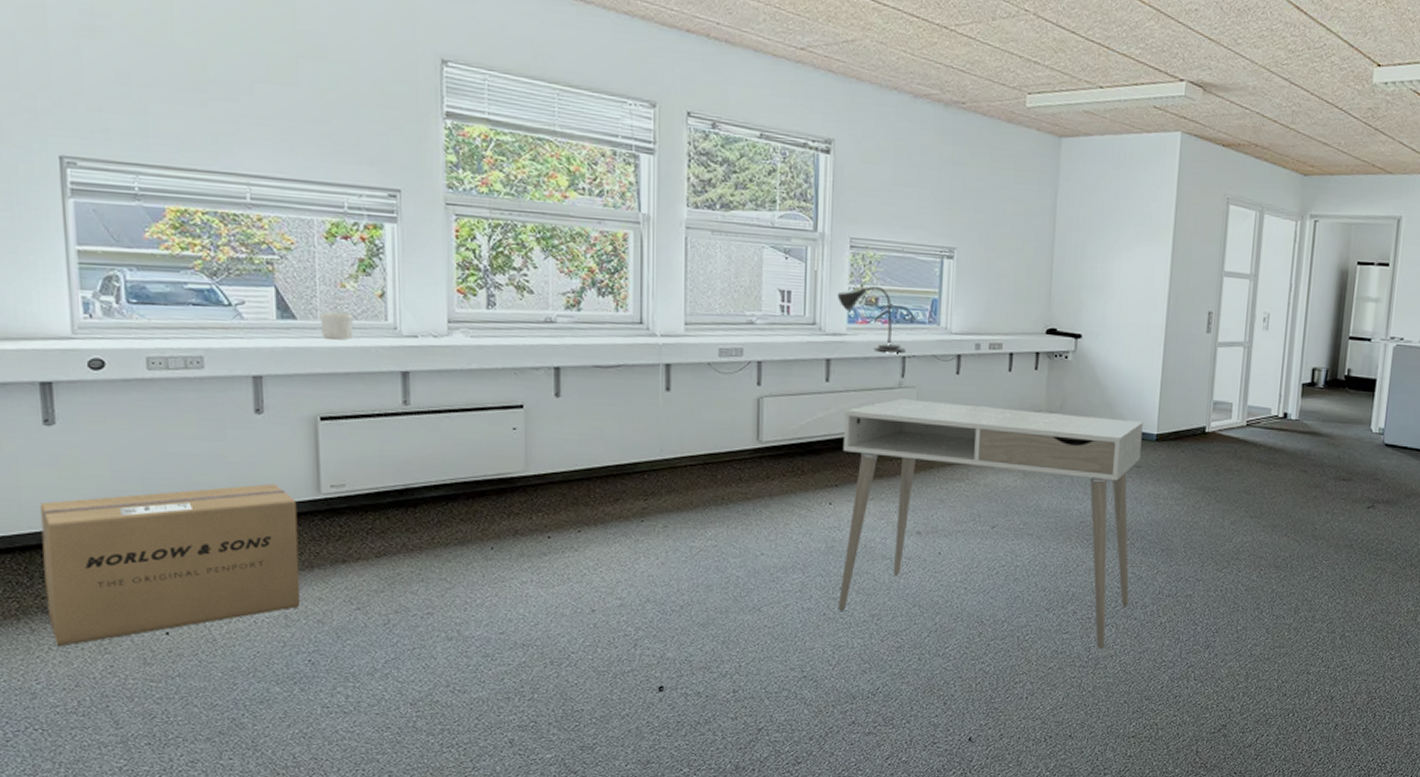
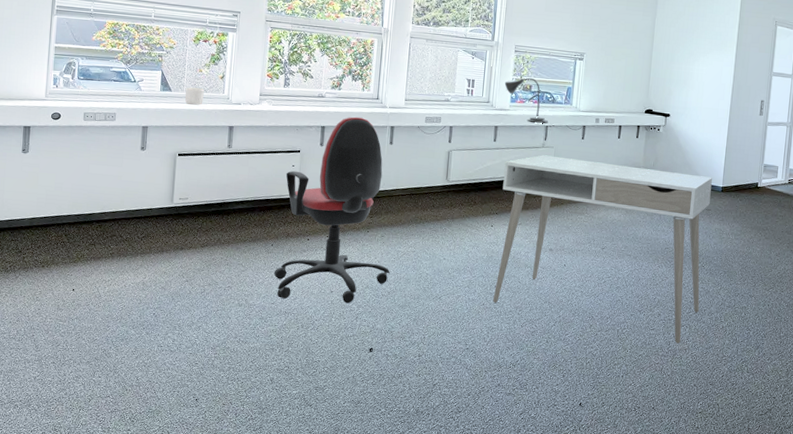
box: present [39,484,301,646] -> none [8,195,158,294]
office chair: none [498,351,681,626] -> present [273,116,390,304]

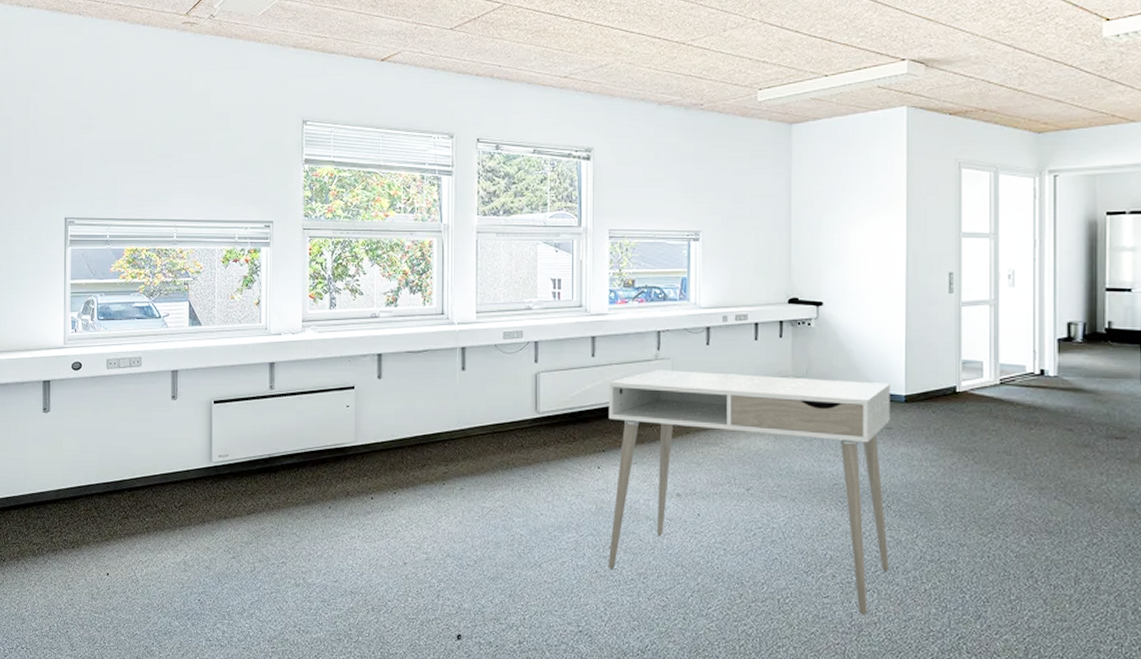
mug: present [185,87,204,106] -> none [217,319,238,341]
office chair: present [273,116,390,304] -> none [334,338,475,578]
desk lamp: present [504,77,549,124] -> none [599,269,661,328]

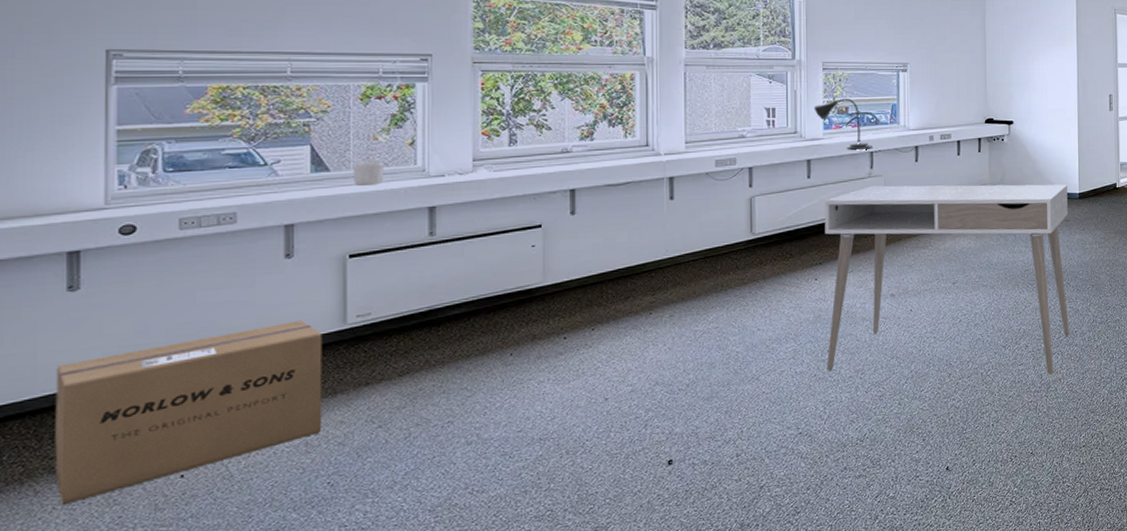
box: none [36,455,196,582] -> present [55,321,322,504]
mug: none [217,319,238,341] -> present [352,162,383,187]
desk lamp: none [599,269,661,328] -> present [814,98,873,150]

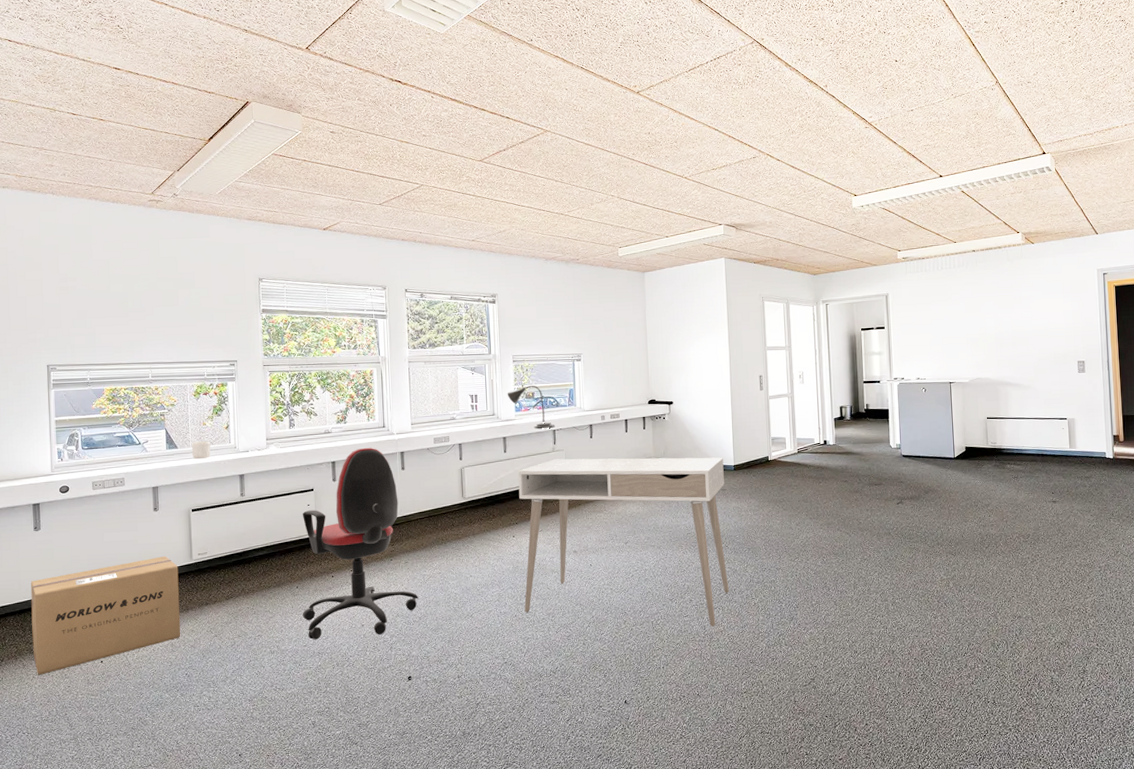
office chair: none [517,171,686,422] -> present [302,447,418,640]

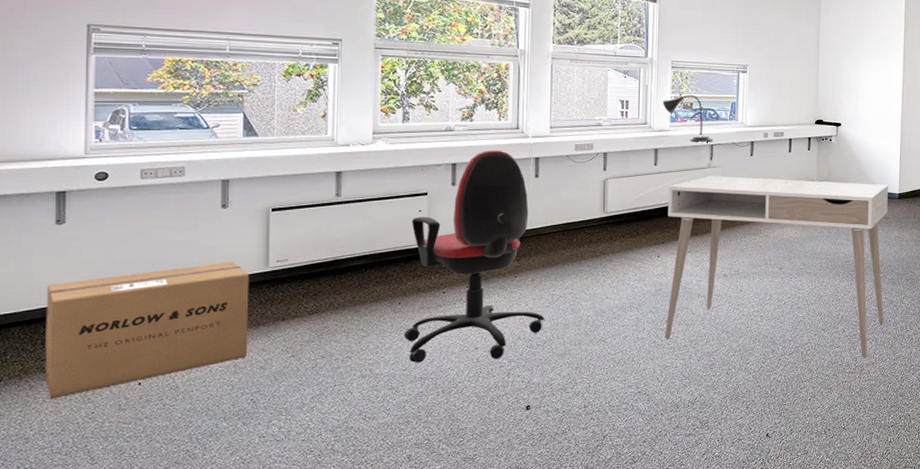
mug: present [191,441,211,460] -> none [276,130,301,151]

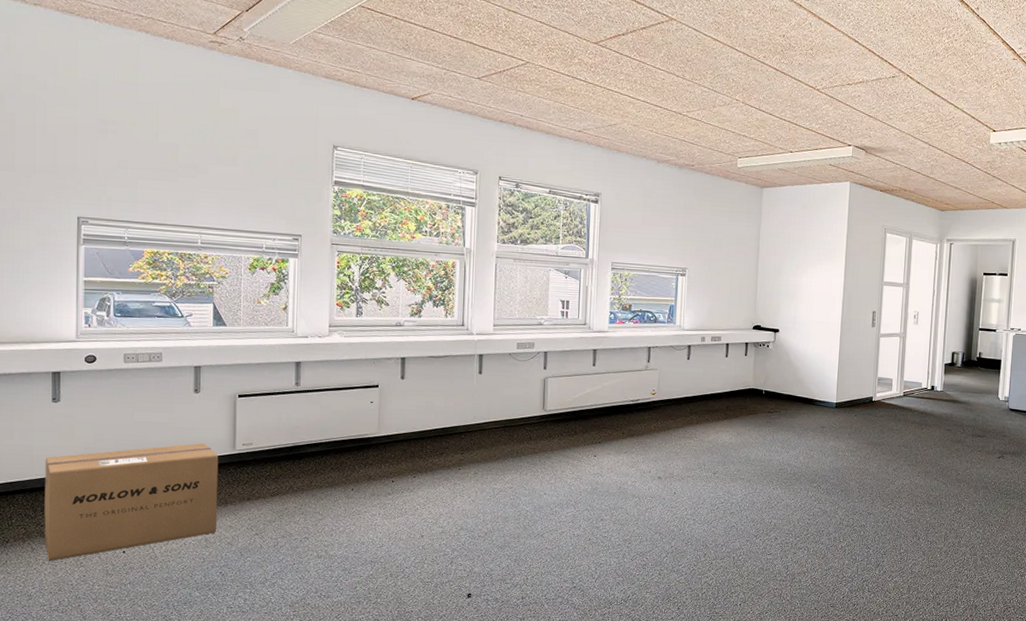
office chair: present [403,150,545,363] -> none [356,345,486,548]
desk lamp: present [662,94,714,142] -> none [602,296,651,345]
desk: present [664,176,888,358] -> none [599,378,825,567]

